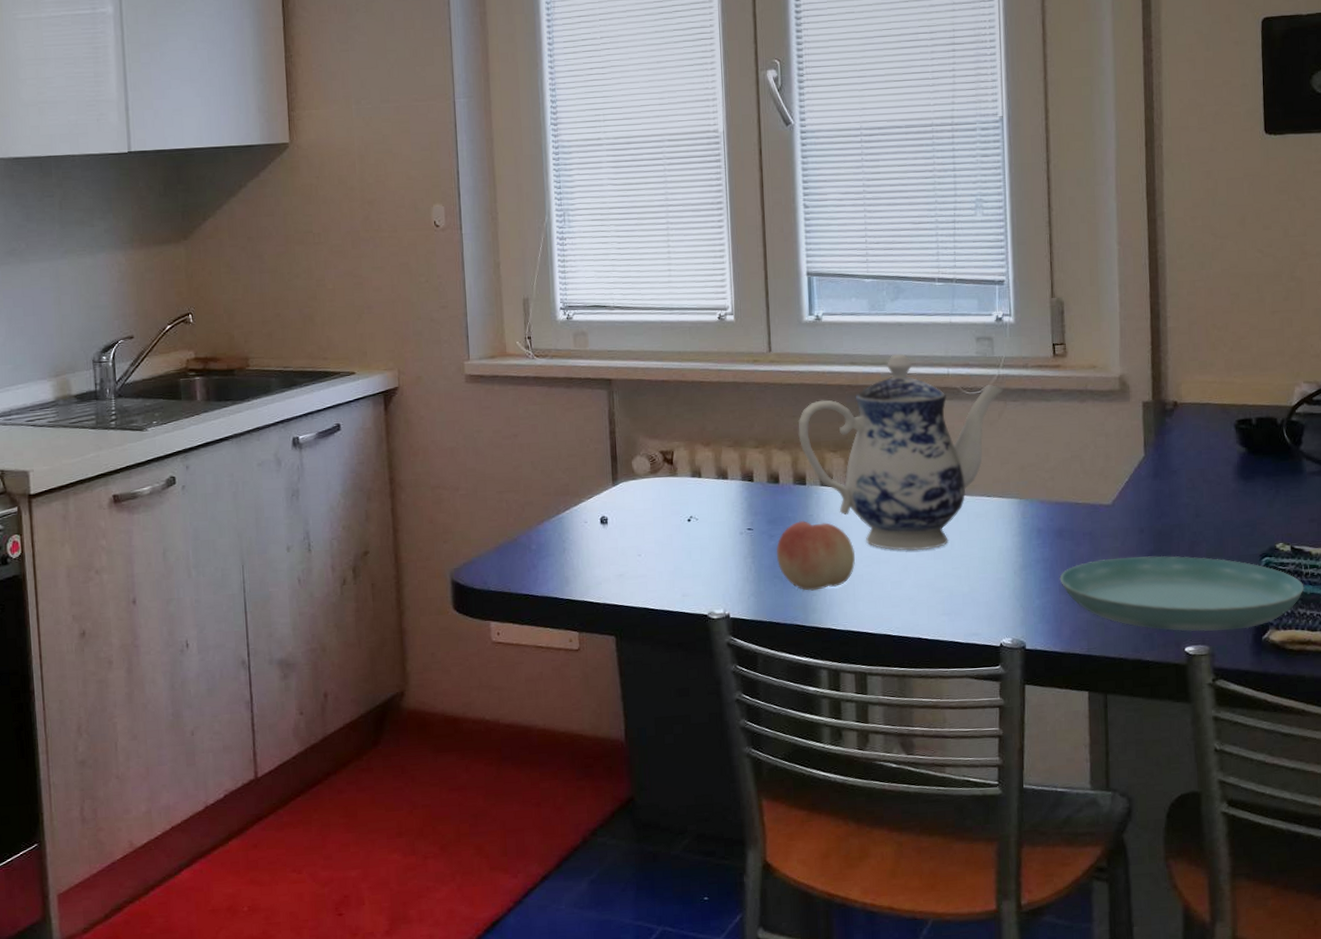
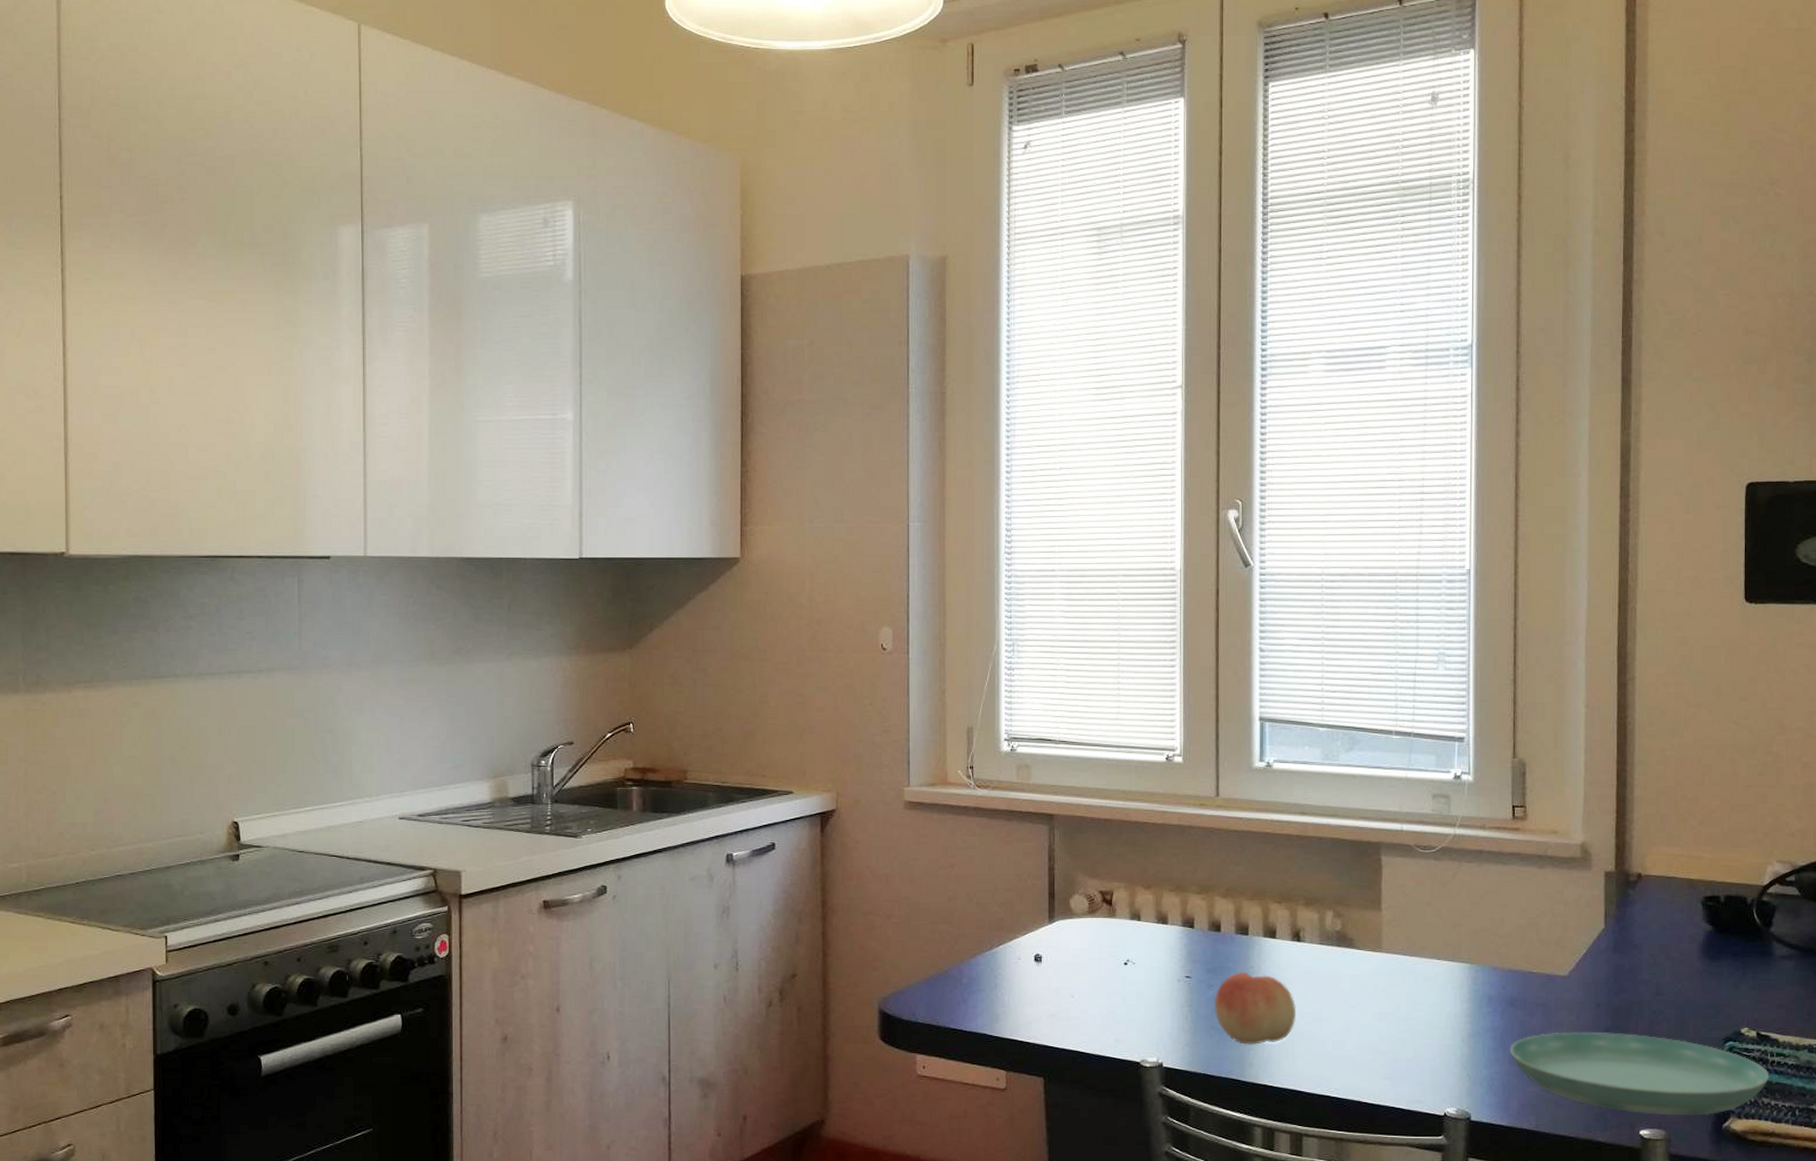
teapot: present [797,354,1004,551] -> none [1243,806,1459,1011]

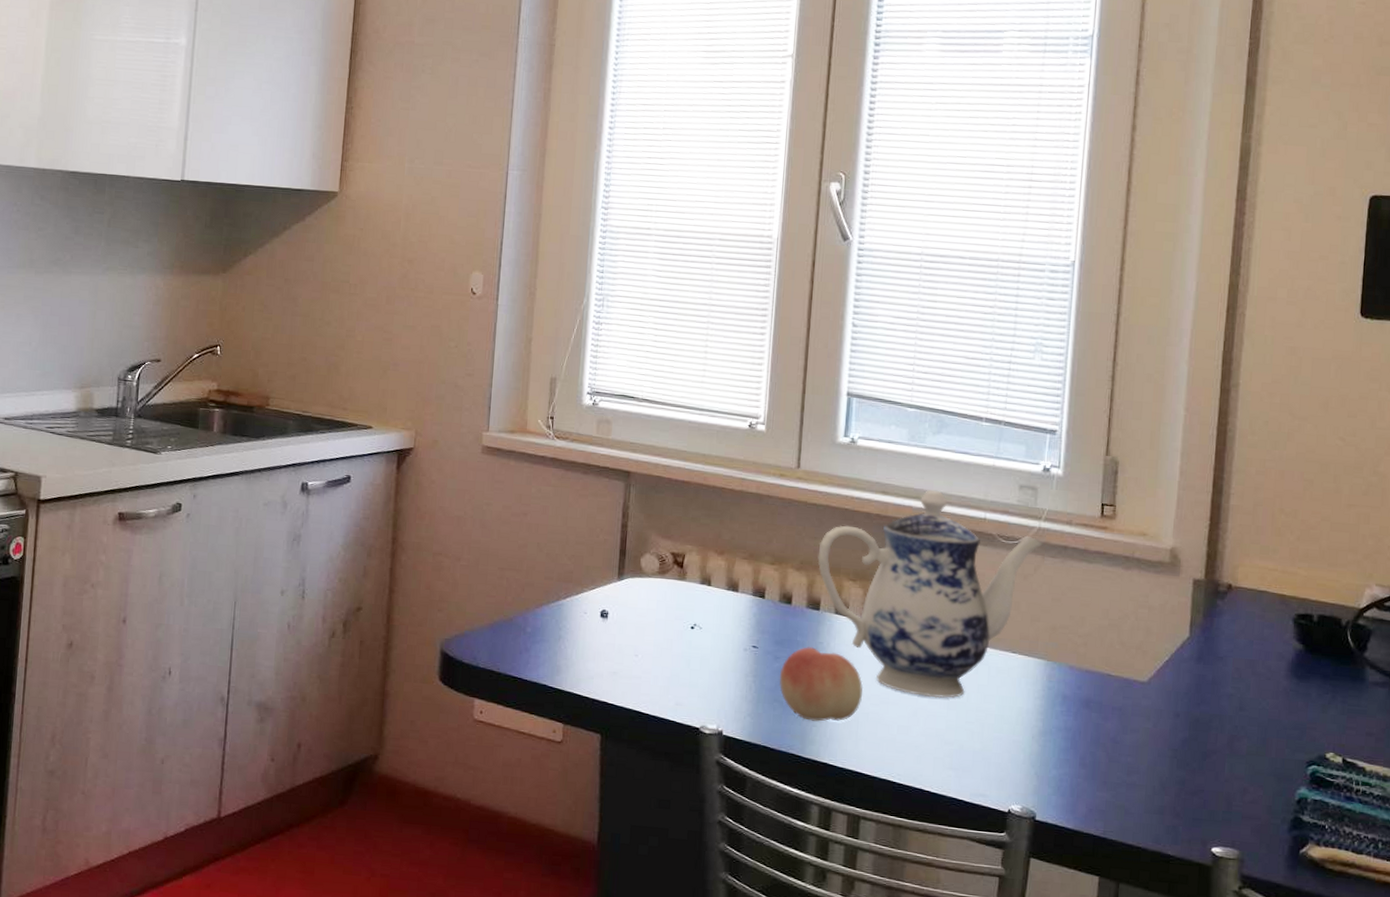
teapot: none [1243,806,1459,1011] -> present [817,489,1043,699]
saucer: present [1509,1031,1770,1116] -> none [1081,738,1353,839]

